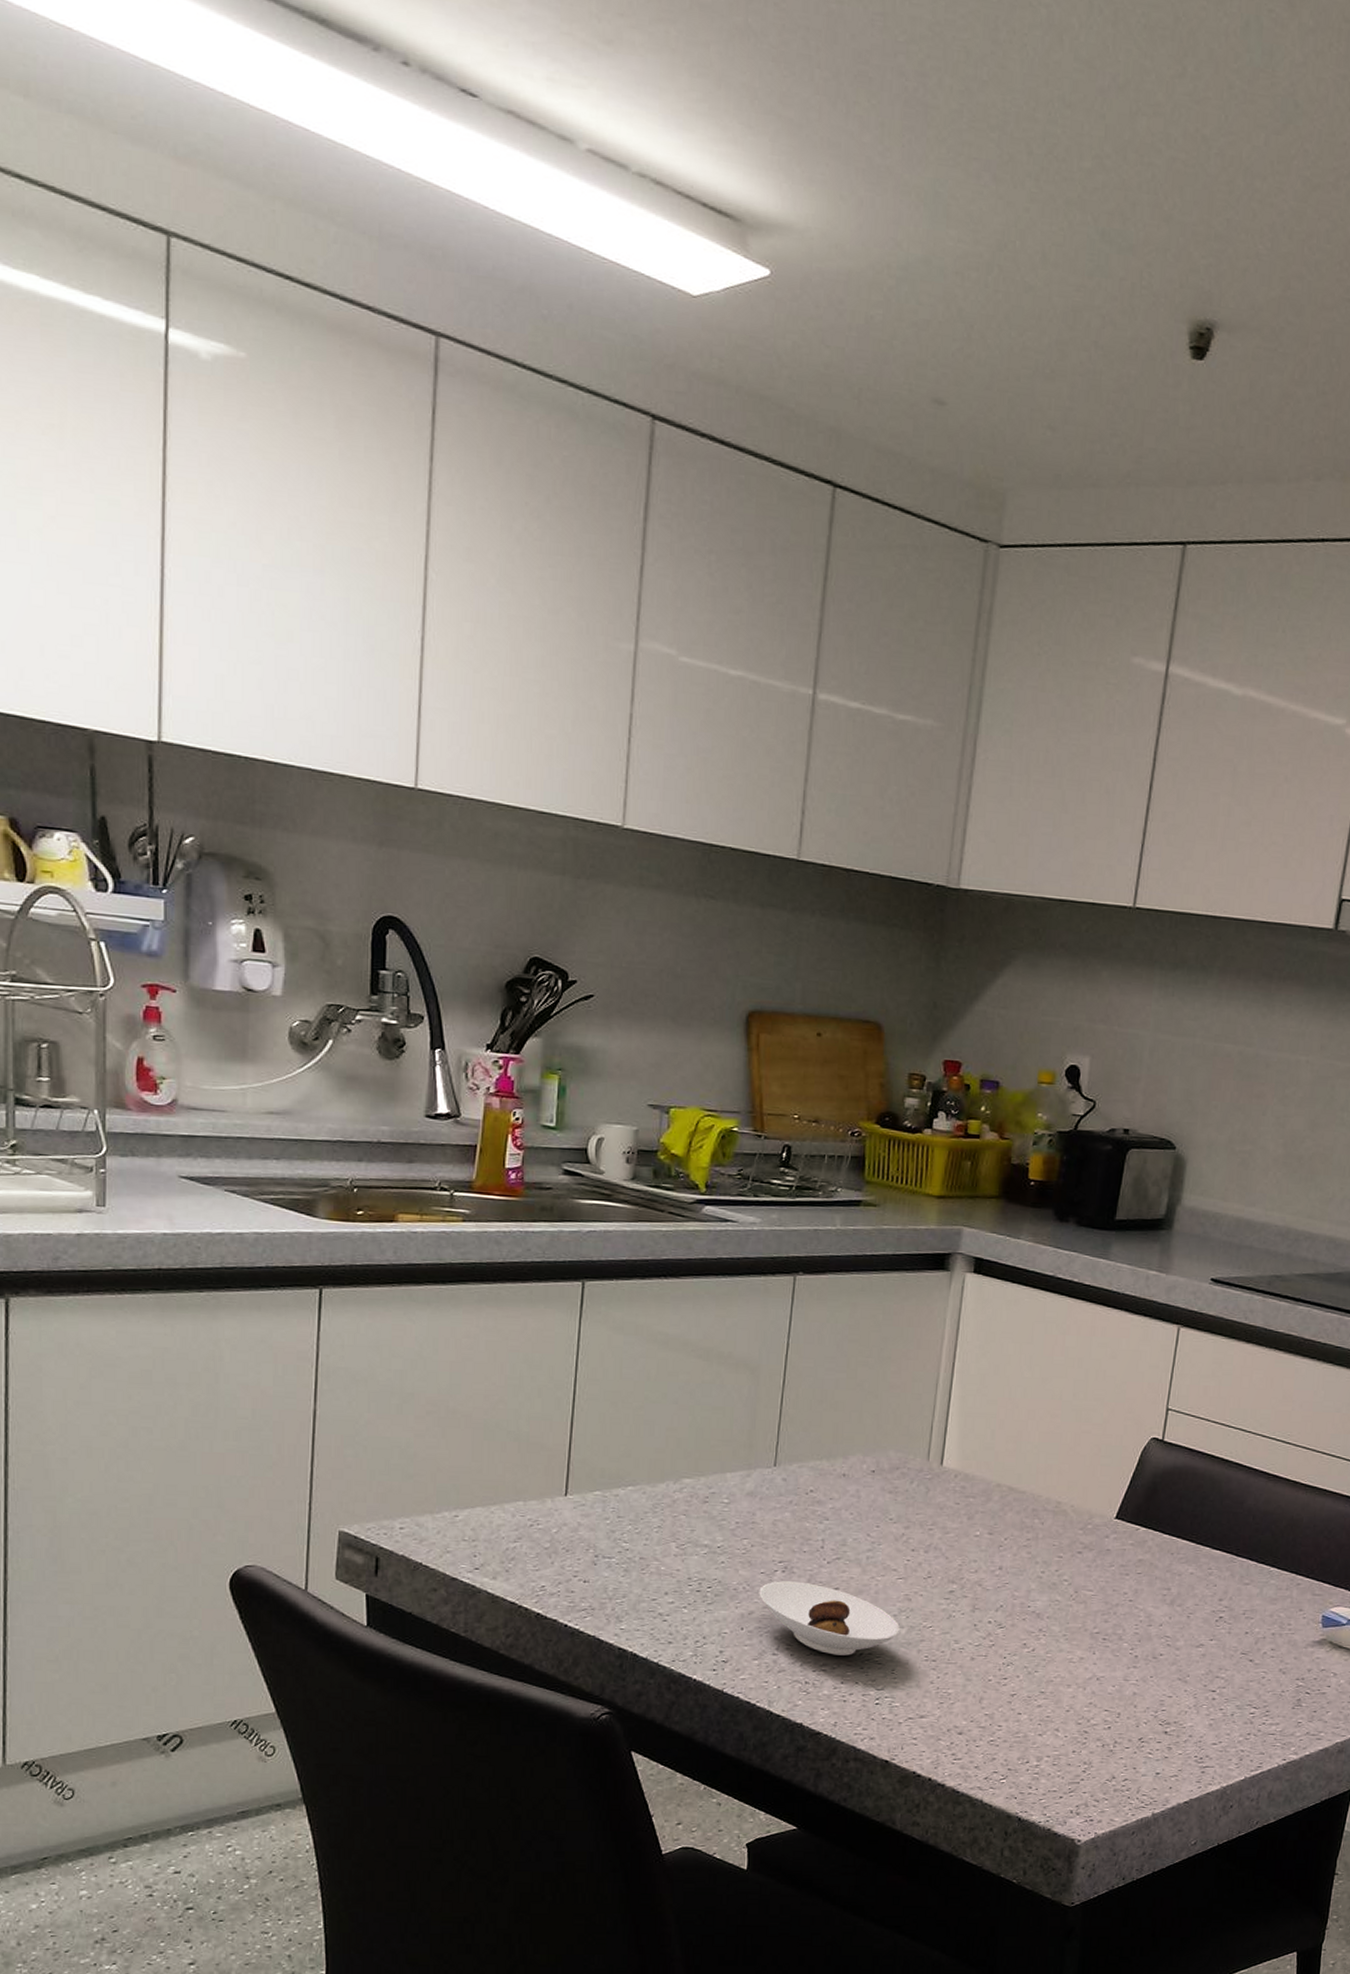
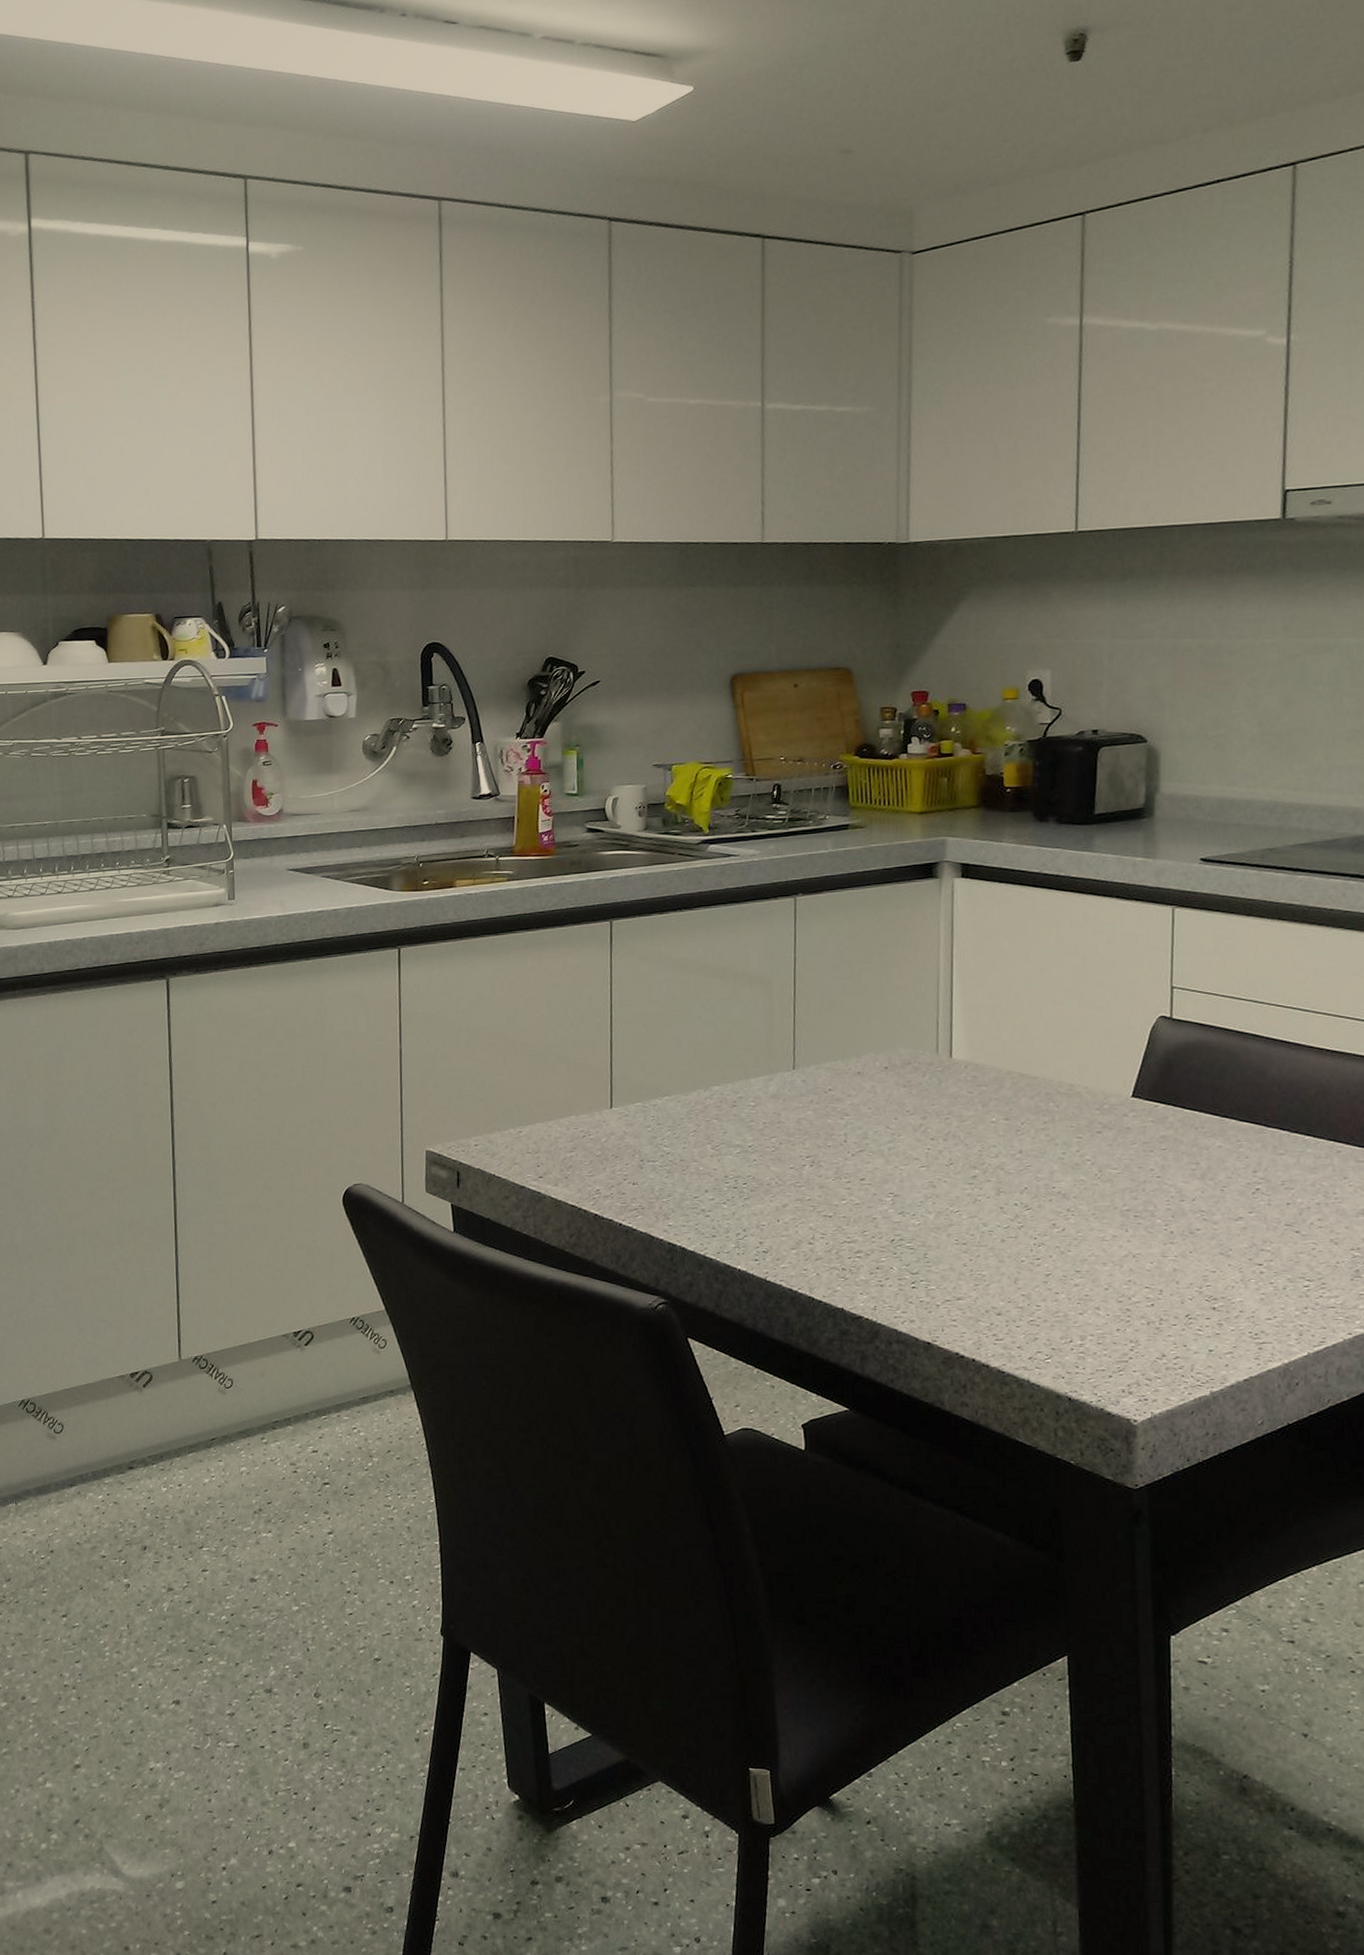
saucer: present [759,1581,899,1656] -> none [790,1174,927,1242]

